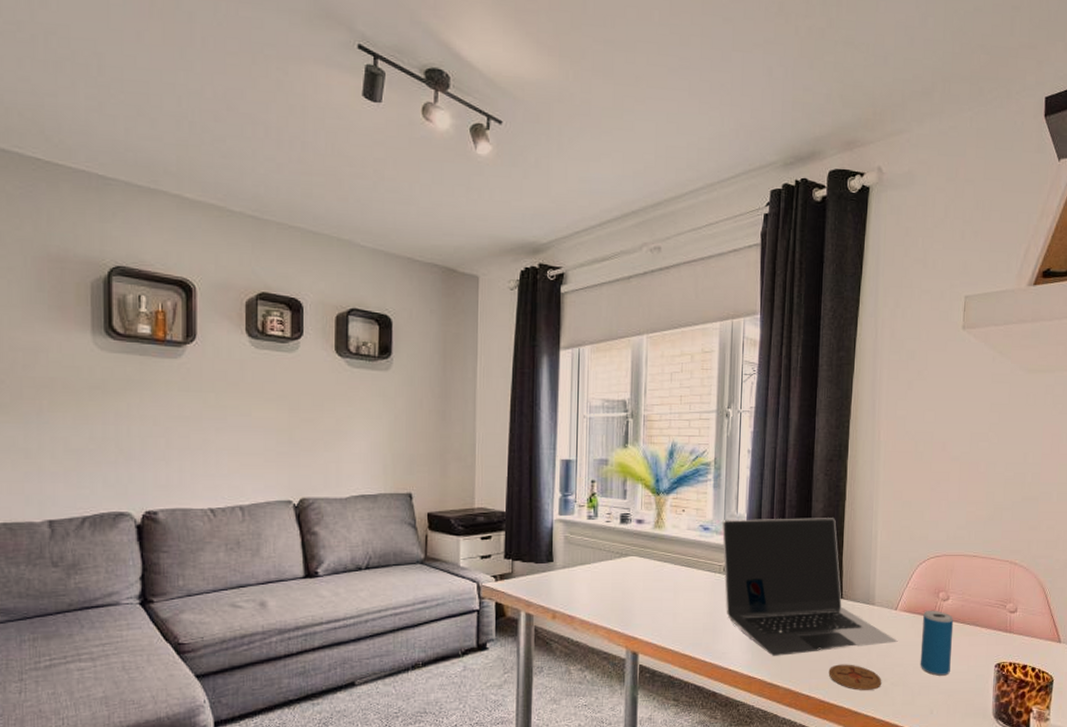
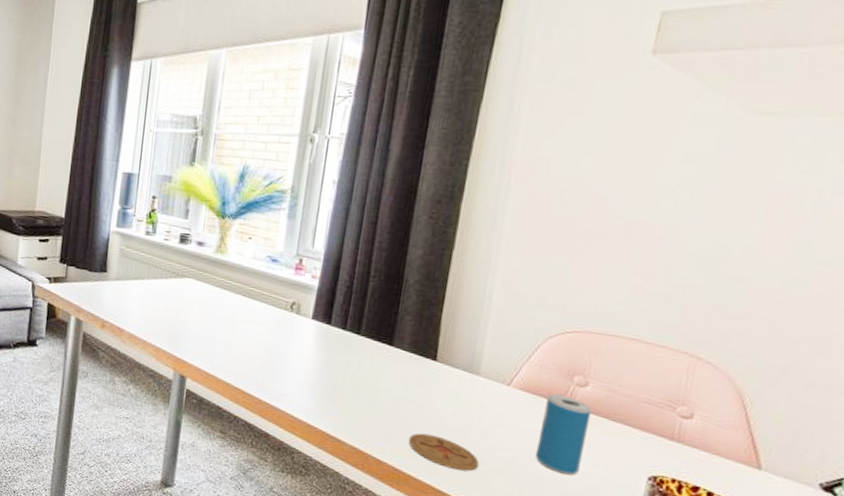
laptop: present [722,518,898,656] -> none [288,254,507,424]

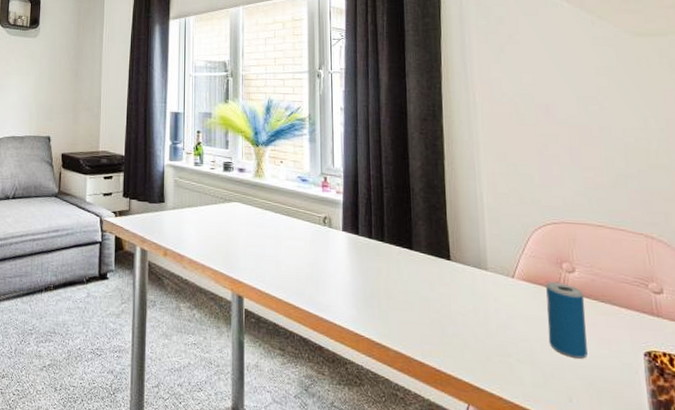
coaster: present [408,433,480,472] -> none [442,331,506,365]

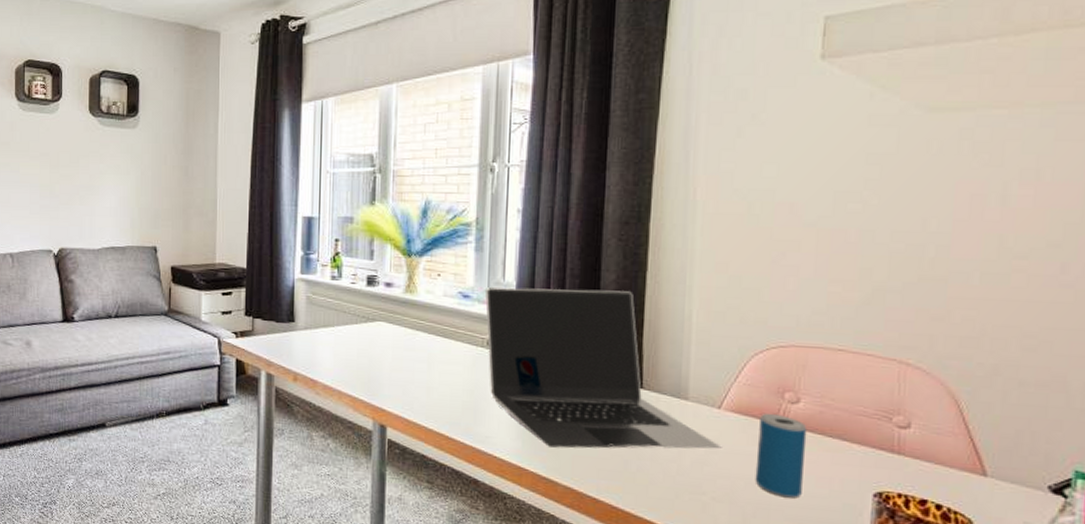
laptop: none [320,173,519,316] -> present [485,288,722,449]

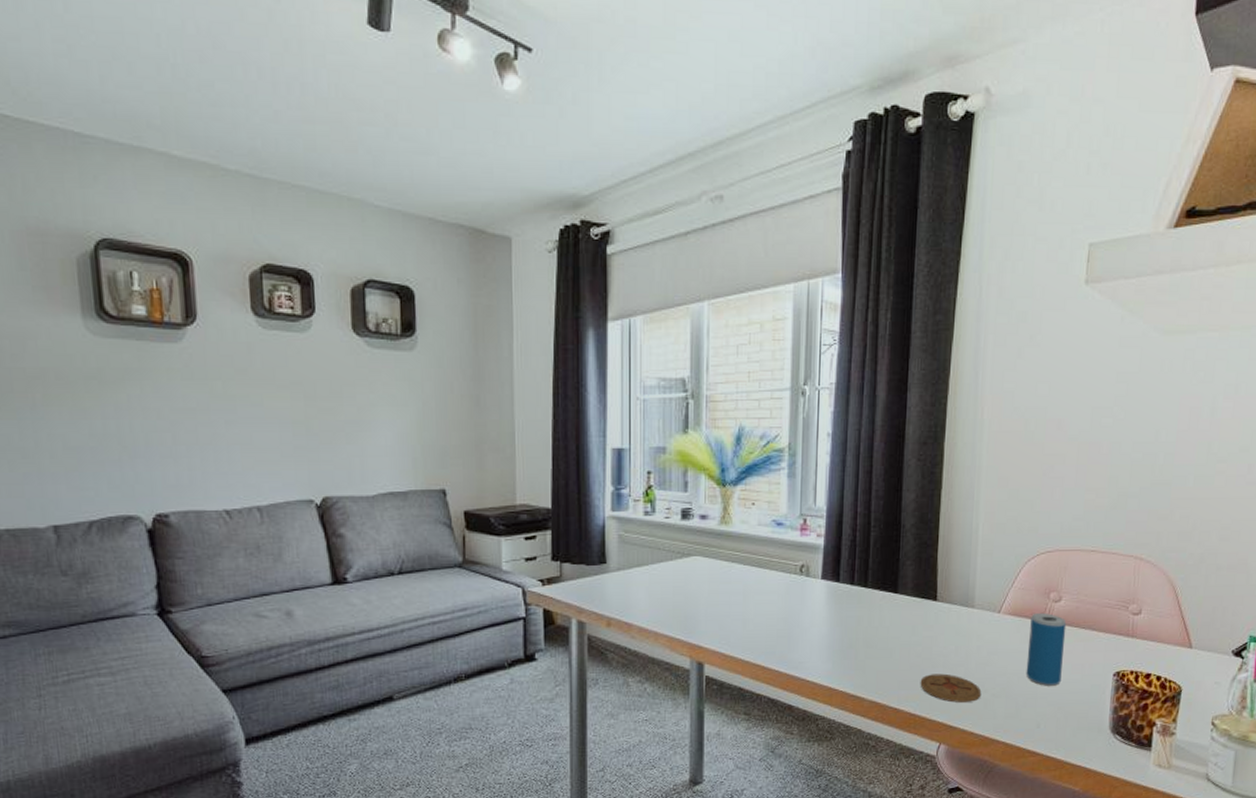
laptop: present [485,288,722,449] -> none [798,509,1001,665]
coaster: none [623,466,699,503] -> present [920,673,982,703]

